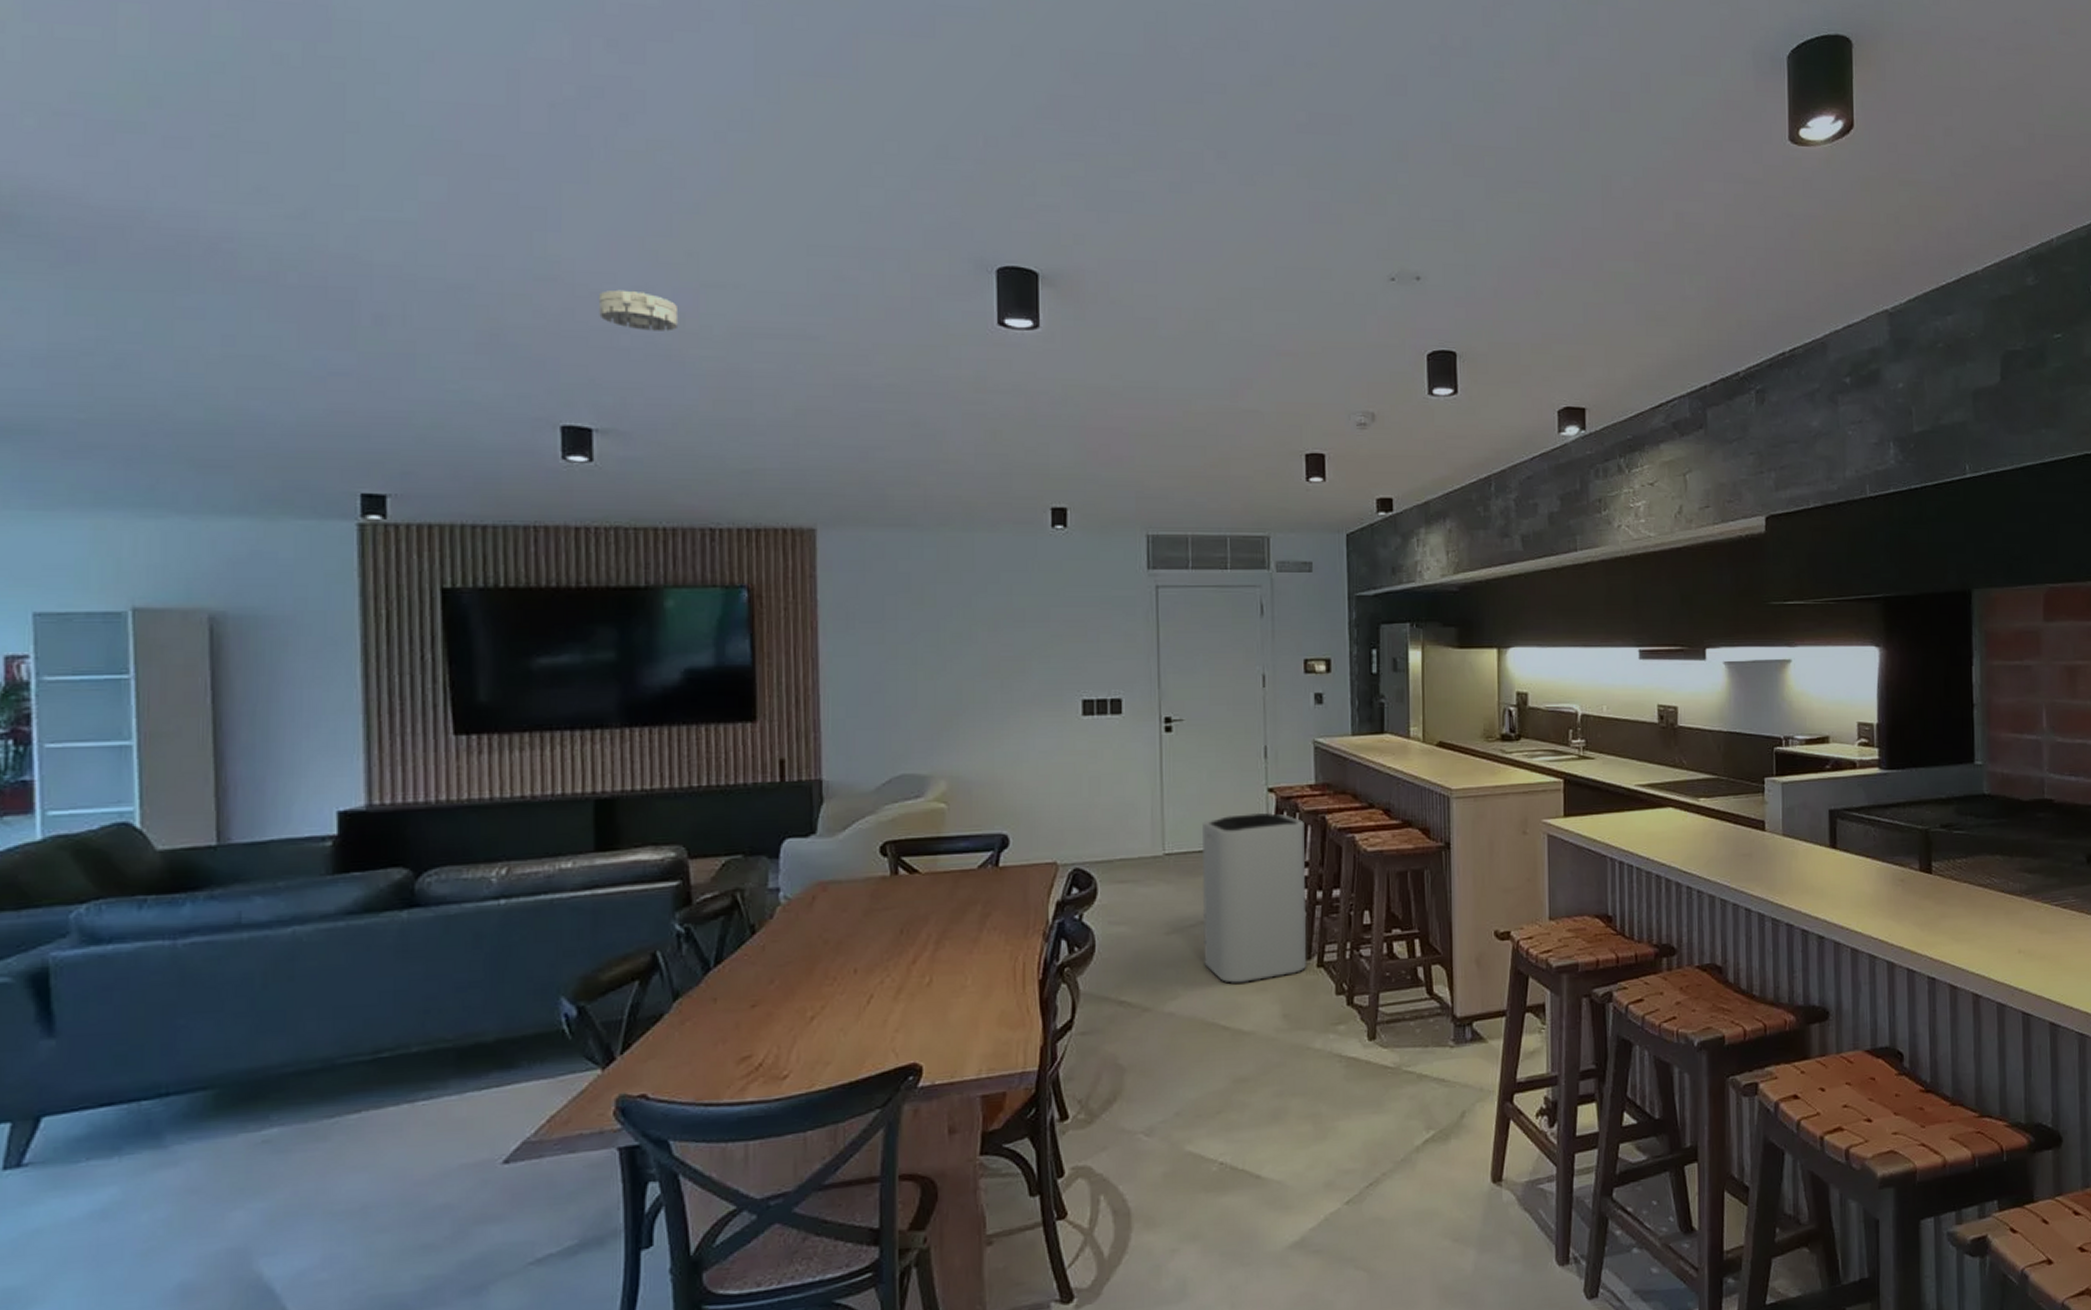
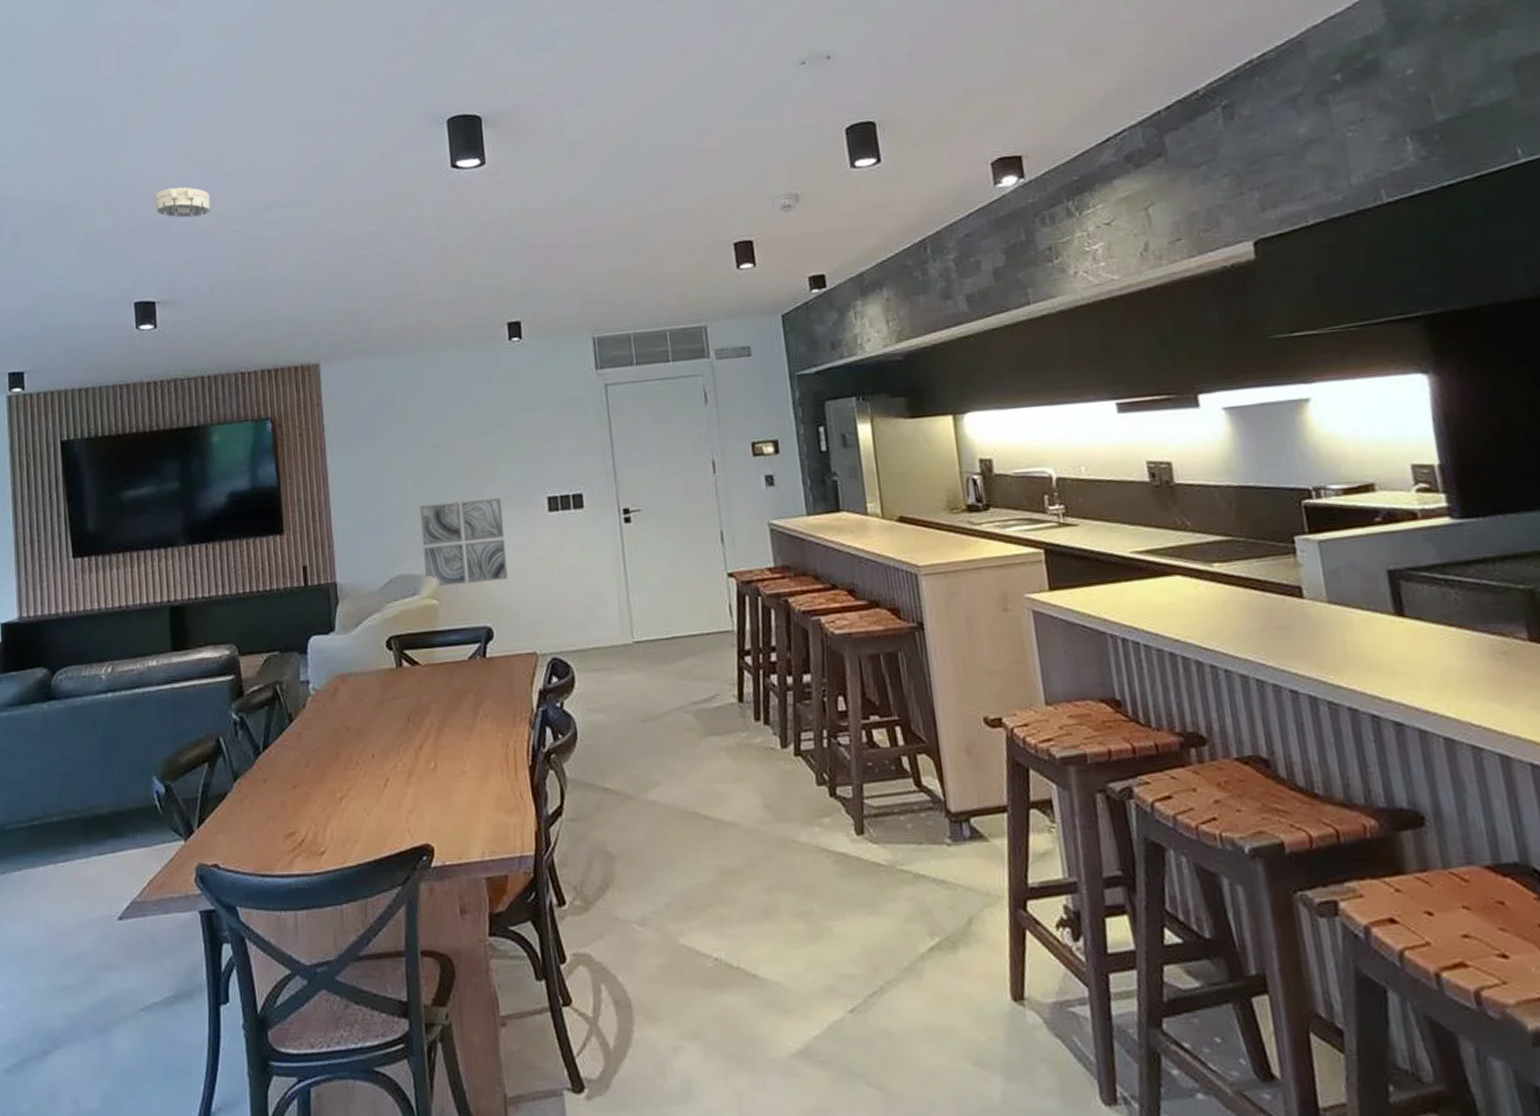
wall art: none [932,697,1031,789] -> present [420,498,508,587]
trash can: present [1202,812,1307,984] -> none [667,598,784,772]

